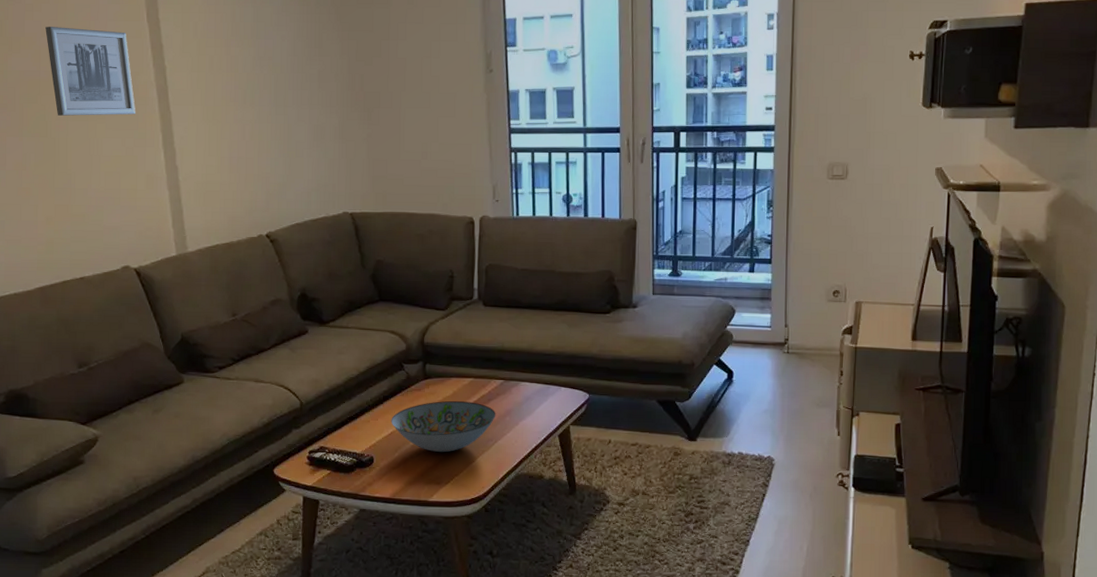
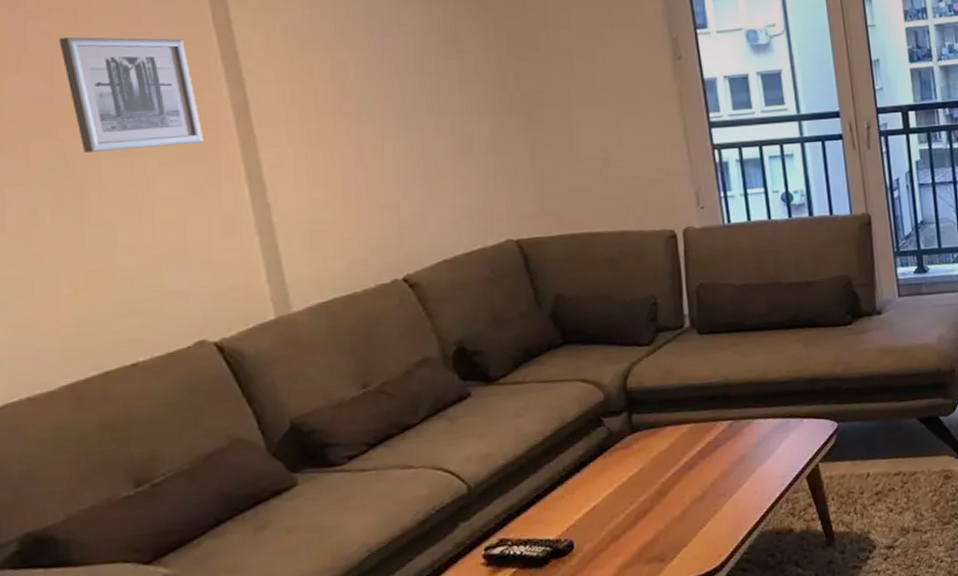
decorative bowl: present [391,400,496,453] -> none [592,452,727,522]

